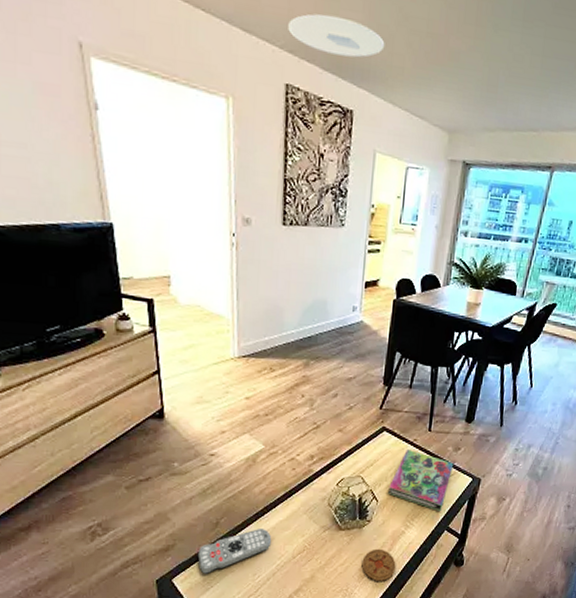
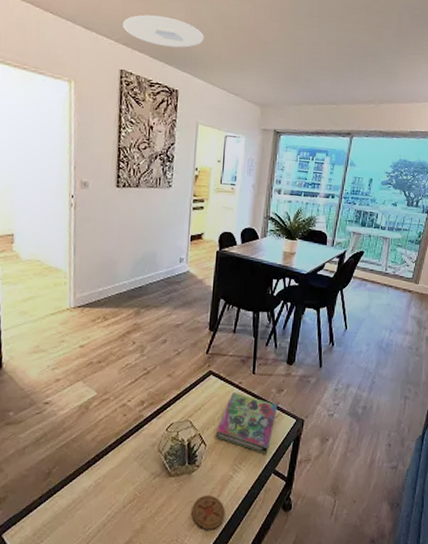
remote control: present [197,529,272,574] -> none [28,477,103,528]

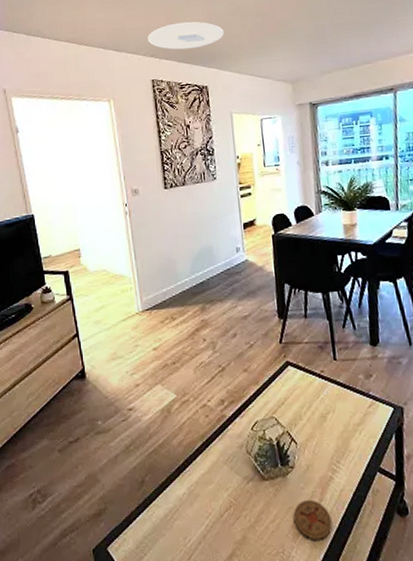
book: present [216,391,278,454] -> none [305,381,370,449]

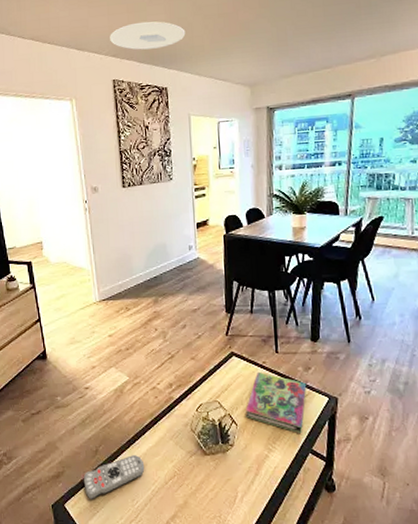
remote control: none [128,484,197,540] -> present [83,455,145,499]
coaster: present [293,499,332,540] -> none [230,473,265,508]
book: none [305,381,370,449] -> present [246,371,307,433]

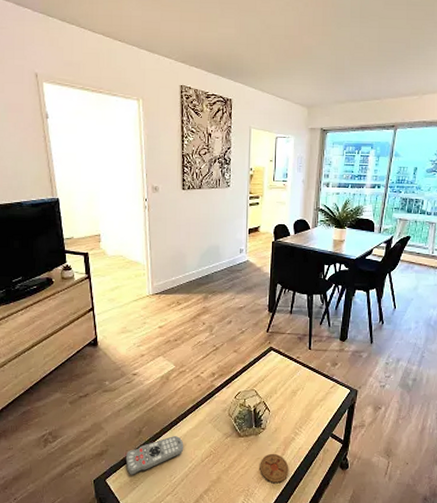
ceiling light: present [110,21,186,50] -> none [181,32,253,60]
coaster: none [230,473,265,508] -> present [259,453,289,483]
book: present [246,371,307,433] -> none [278,365,333,419]

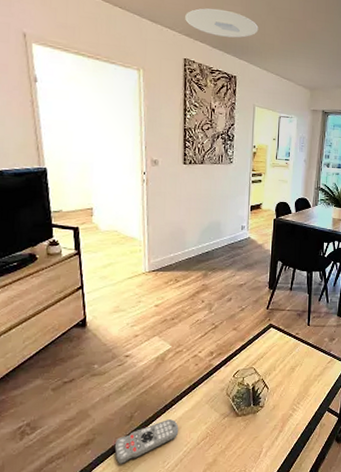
ceiling light: none [181,32,253,60] -> present [185,8,259,38]
coaster: present [259,453,289,483] -> none [257,431,286,461]

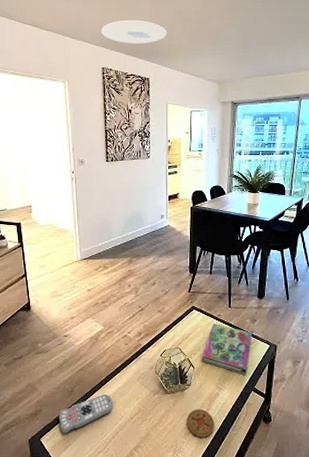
coaster: none [257,431,286,461] -> present [186,409,215,438]
book: none [277,341,330,394] -> present [202,323,253,374]

